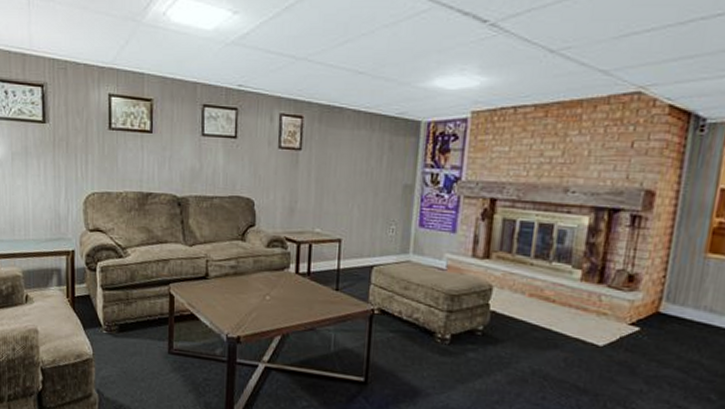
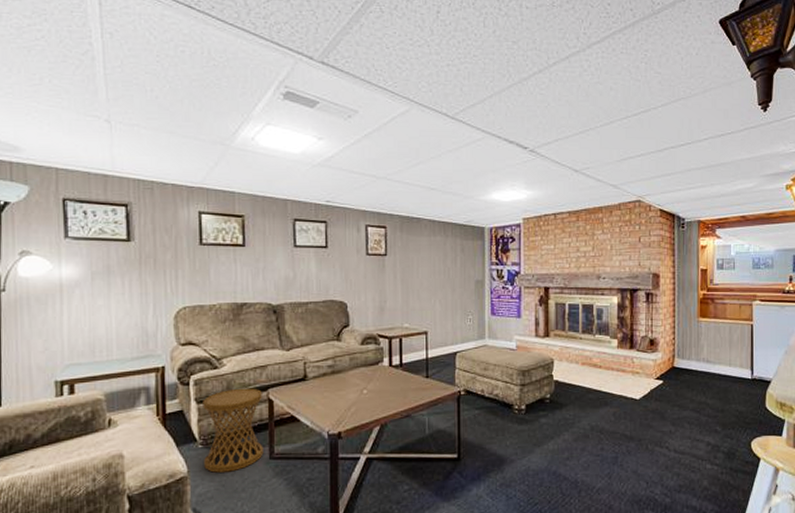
side table: none [108,279,164,361] -> present [203,388,264,473]

